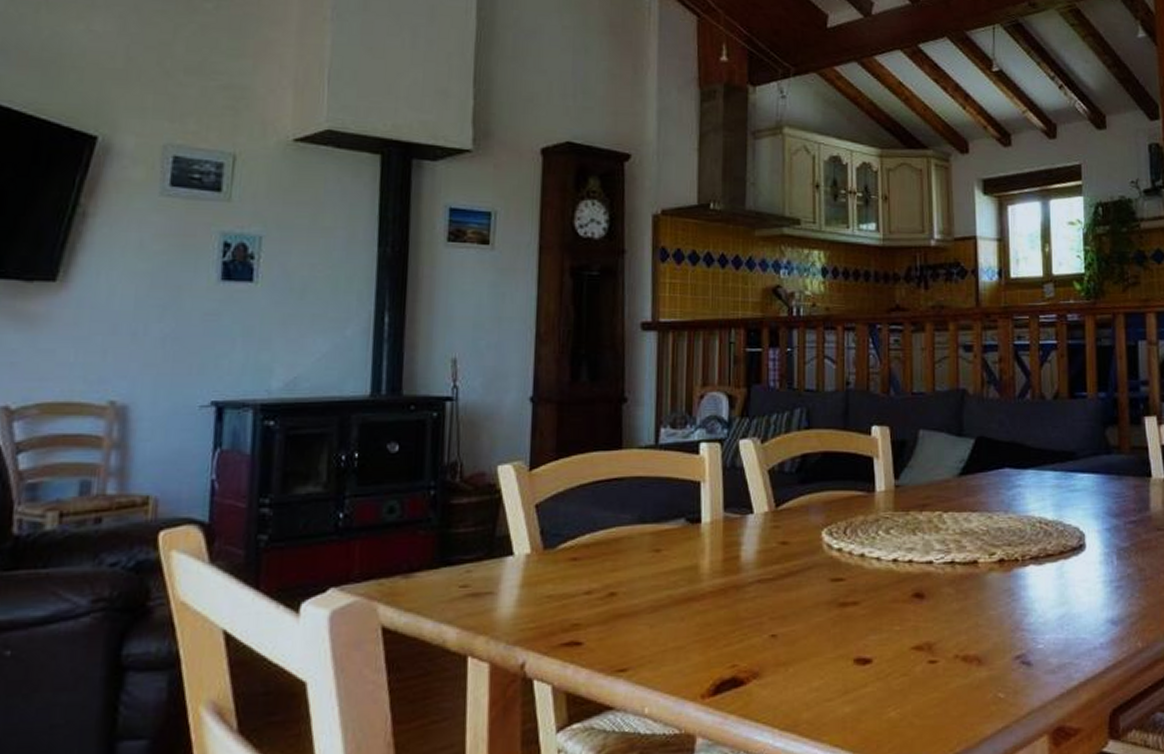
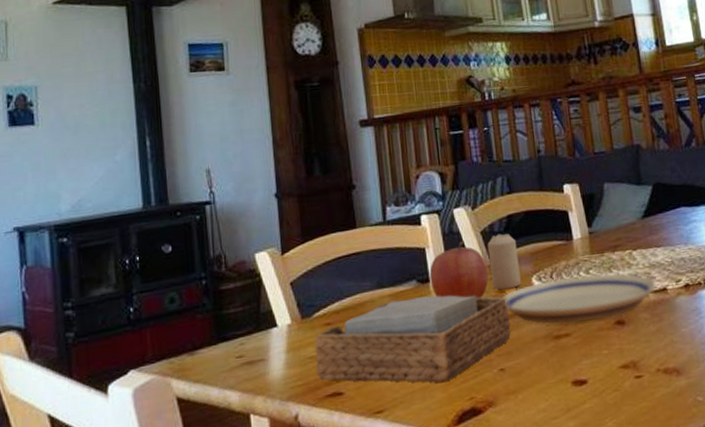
napkin holder: none [554,539,790,644] -> present [314,295,511,383]
fruit: none [702,478,772,548] -> present [429,241,489,299]
candle: none [773,475,809,542] -> present [487,234,521,290]
plate: none [785,535,965,590] -> present [502,274,656,324]

